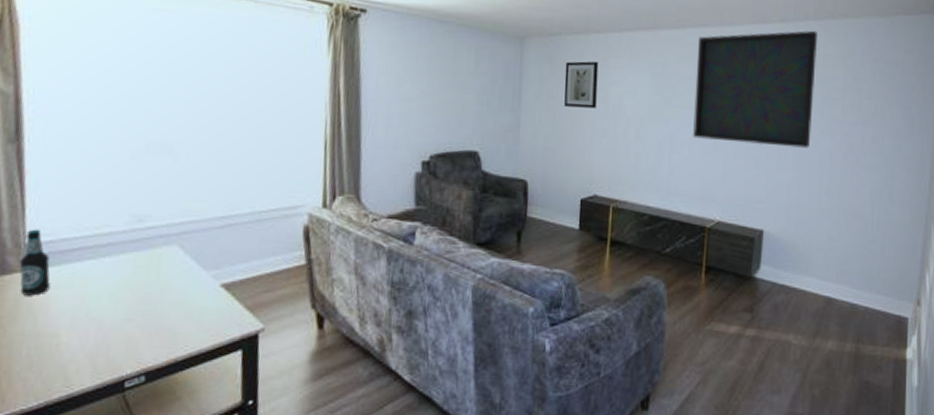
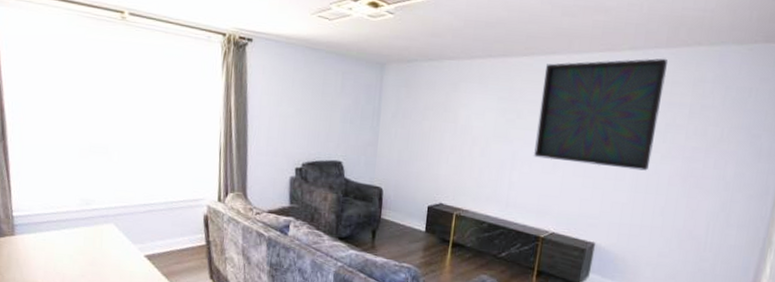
bottle: present [19,229,51,296] -> none [9,205,30,254]
wall art: present [564,61,599,109] -> none [417,85,450,128]

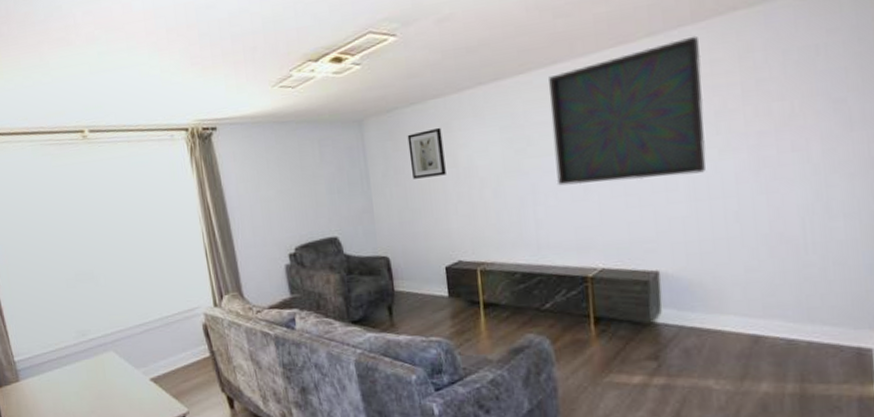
wall art: none [417,85,450,128] -> present [407,127,446,179]

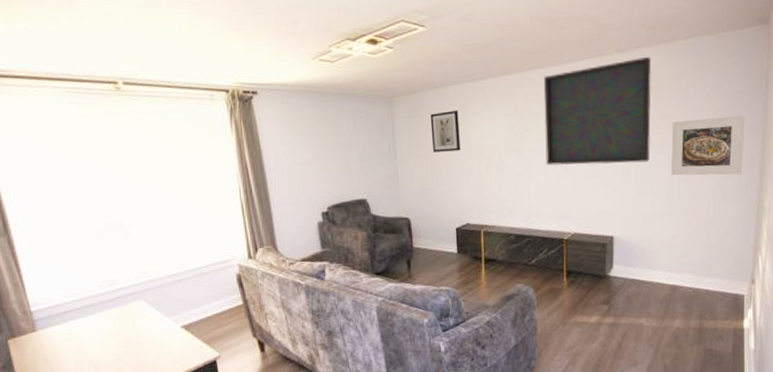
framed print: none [736,99,856,188] -> present [671,115,745,176]

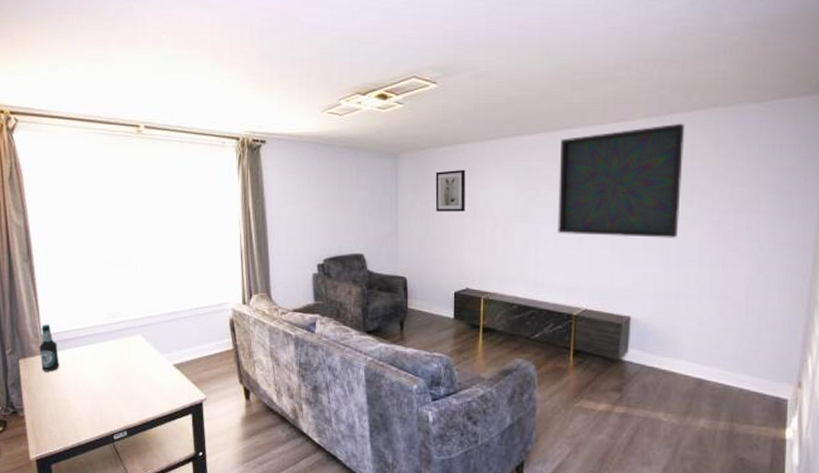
bottle: none [29,299,56,350] -> present [39,324,60,372]
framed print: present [671,115,745,176] -> none [702,193,796,260]

